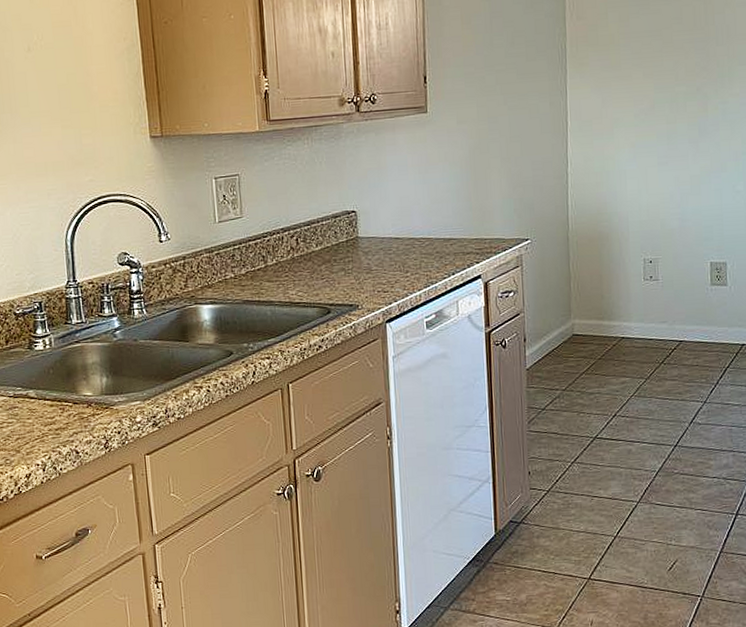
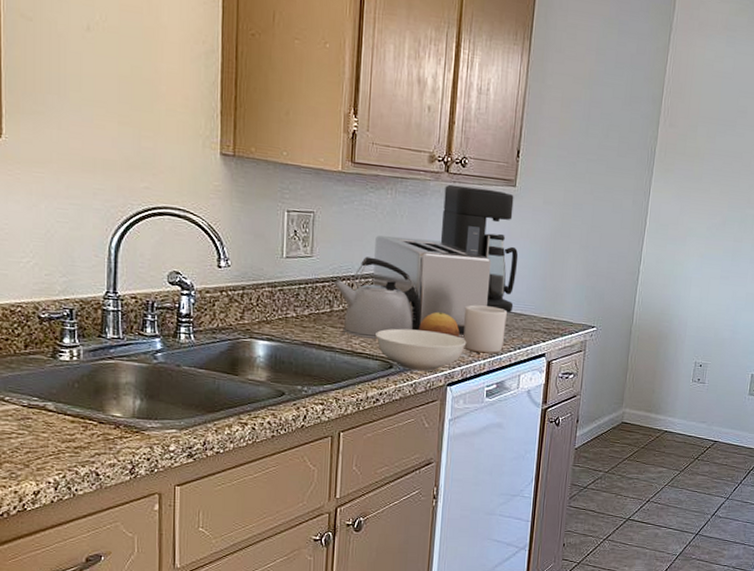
kettle: none [264,207,352,288] -> present [333,257,422,340]
toaster: none [298,180,415,273] -> present [373,235,492,334]
bowl: none [309,270,400,313] -> present [374,328,467,372]
fruit: none [350,249,392,273] -> present [418,311,460,337]
coffee maker: none [358,120,442,240] -> present [440,184,519,313]
mug: none [392,235,437,285] -> present [463,304,507,354]

